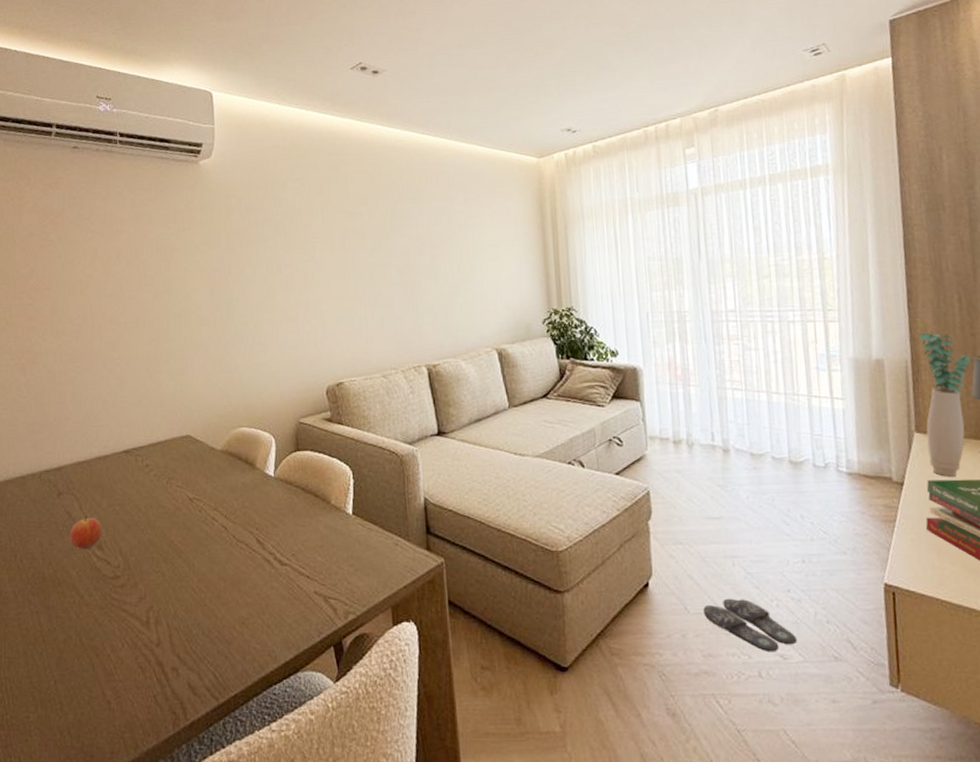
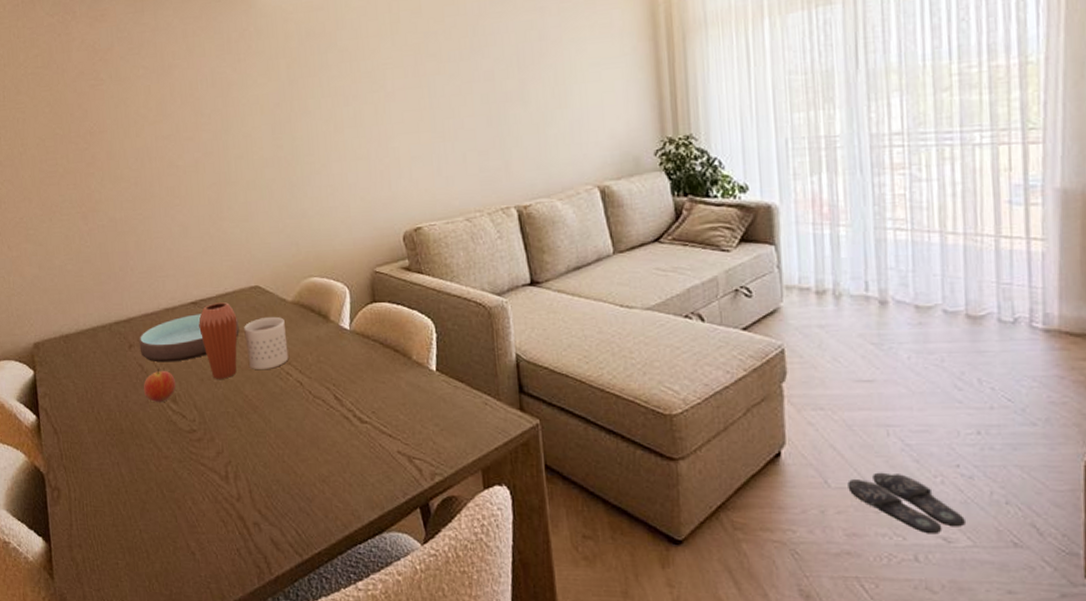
bowl: none [68,461,169,510] -> present [139,312,239,363]
vase: none [129,451,167,525] -> present [198,302,238,379]
mug: none [173,464,215,515] -> present [244,316,289,369]

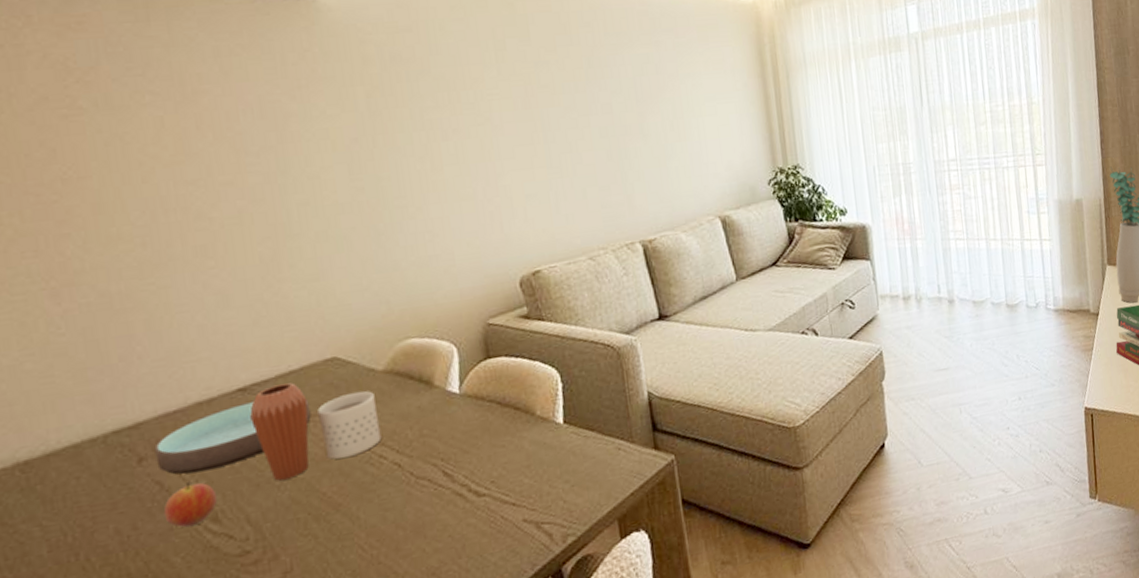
slippers: present [847,472,965,533] -> none [935,443,1016,489]

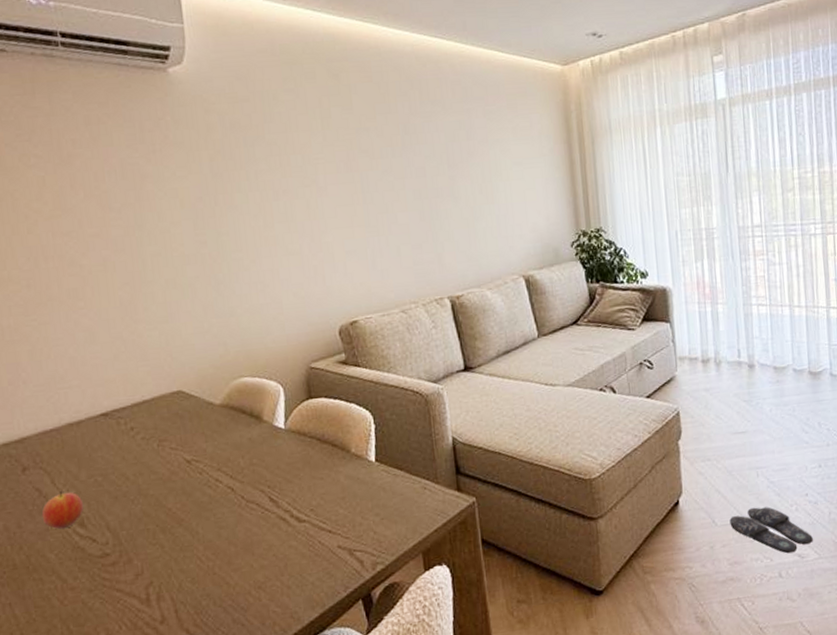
bowl: present [154,400,311,475] -> none [35,424,160,484]
vase: present [250,382,309,481] -> none [110,411,158,495]
mug: present [317,390,382,460] -> none [165,421,218,480]
slippers: none [935,443,1016,489] -> present [729,507,813,553]

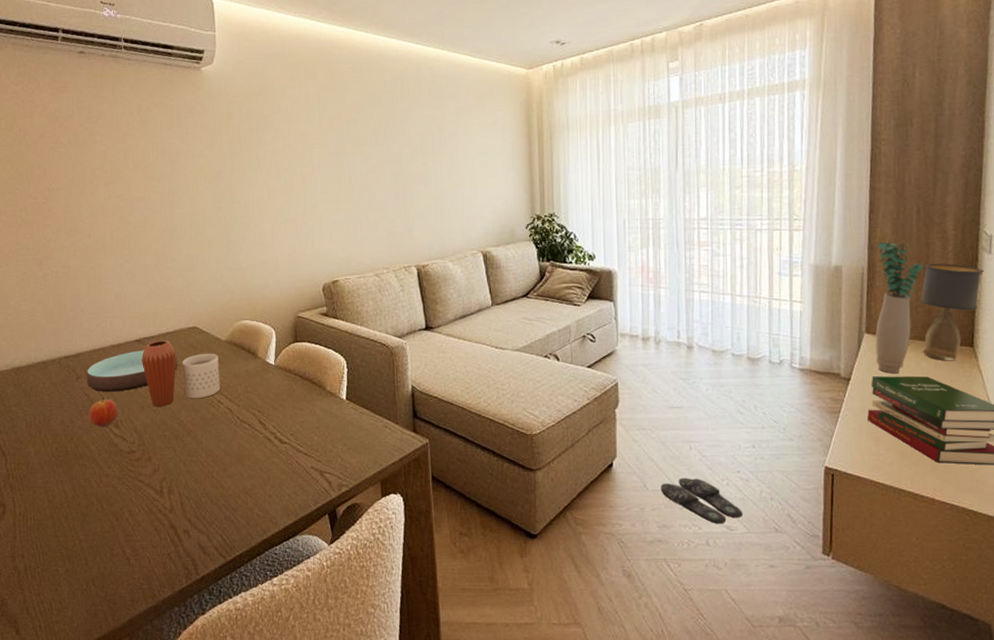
bowl: none [35,424,160,484] -> present [86,349,178,392]
vase: none [110,411,158,495] -> present [141,340,176,407]
mug: none [165,421,218,480] -> present [182,353,221,398]

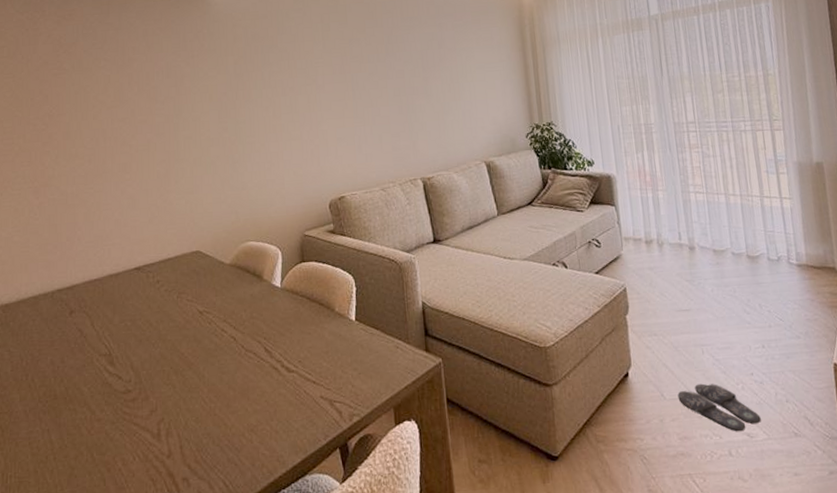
bowl: present [86,349,178,392] -> none [80,277,179,327]
fruit: present [88,397,119,428] -> none [81,331,115,366]
vase: present [141,340,176,407] -> none [141,267,178,340]
mug: present [182,353,221,398] -> none [184,278,224,328]

